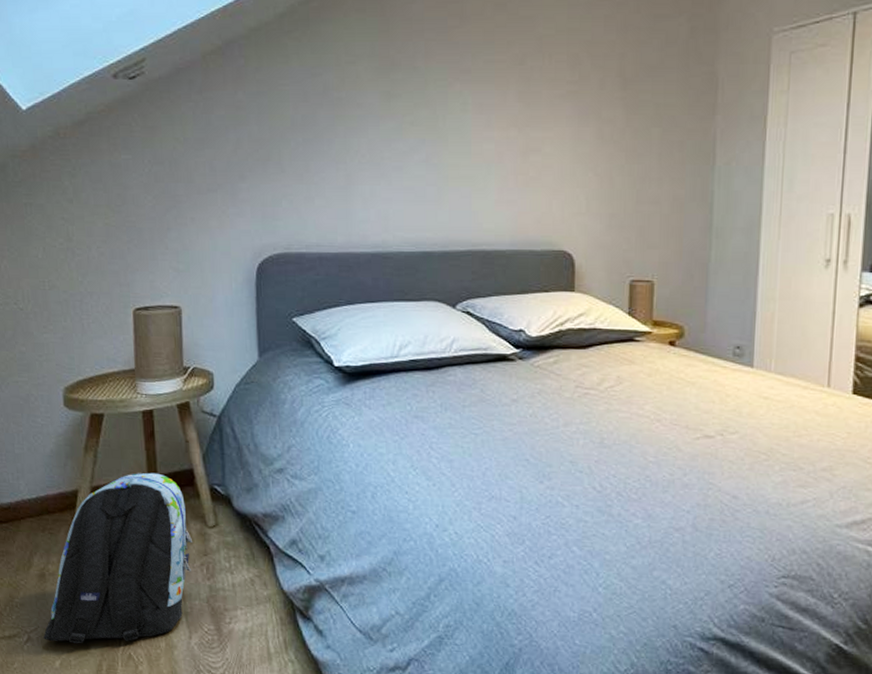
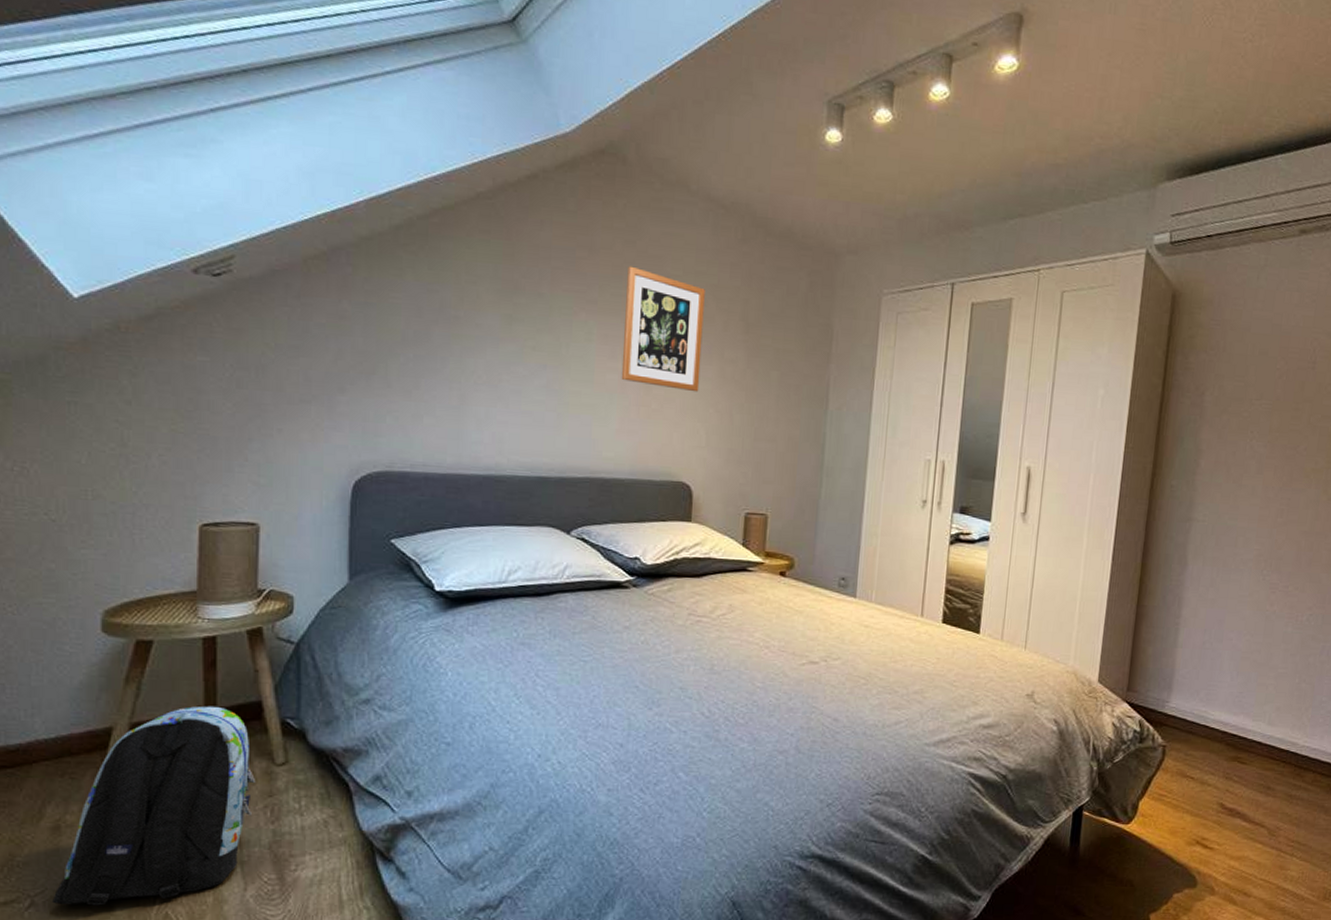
wall art: none [498,30,579,157] -> present [621,266,705,392]

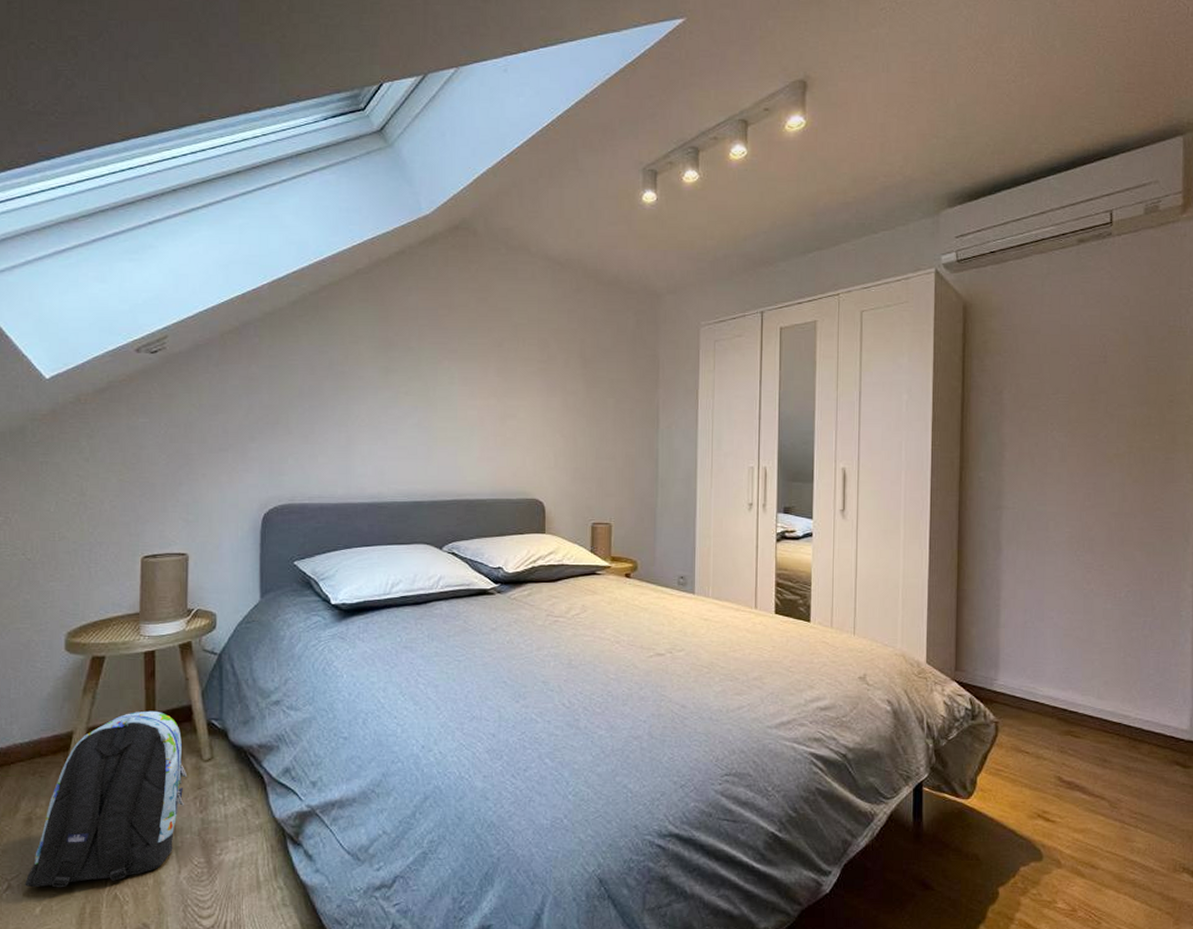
wall art: present [621,266,705,392] -> none [480,319,547,421]

